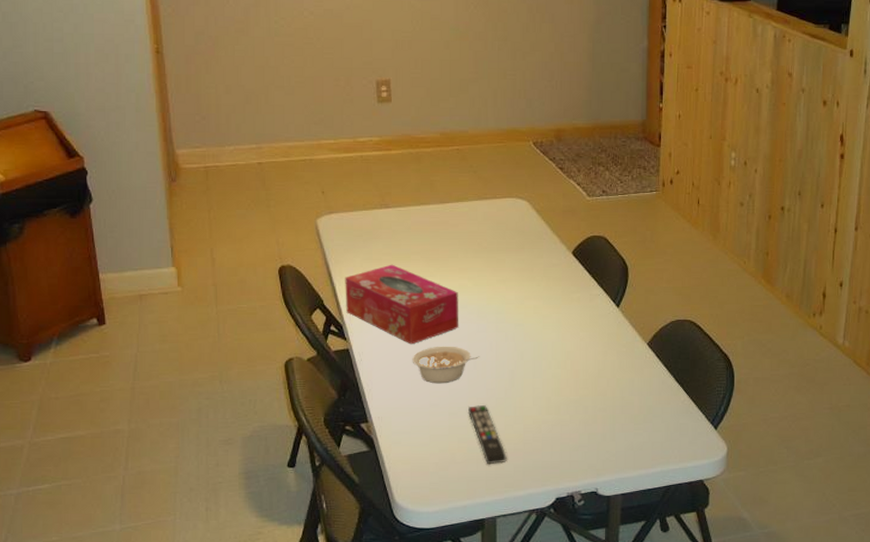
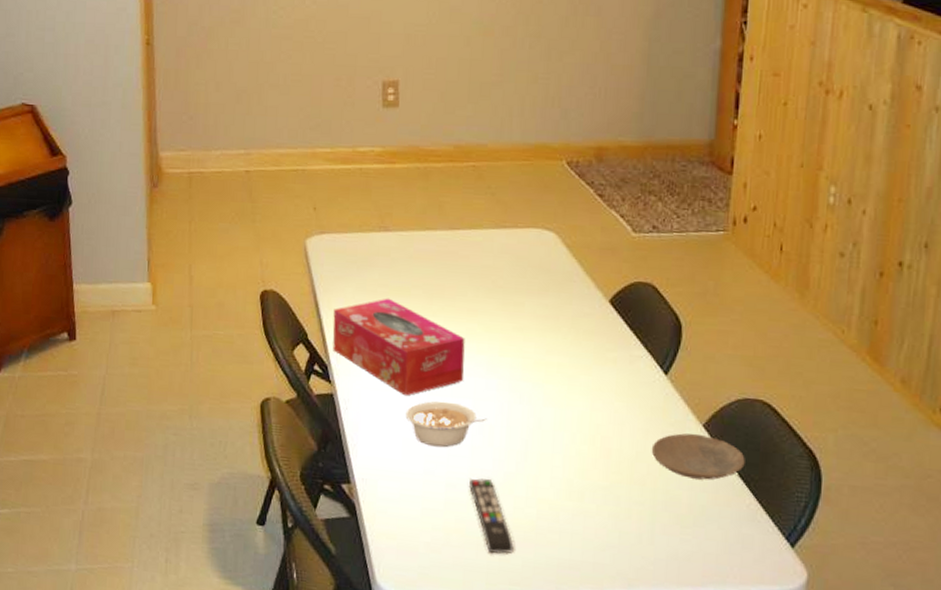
plate: none [609,351,679,386] -> present [651,433,745,480]

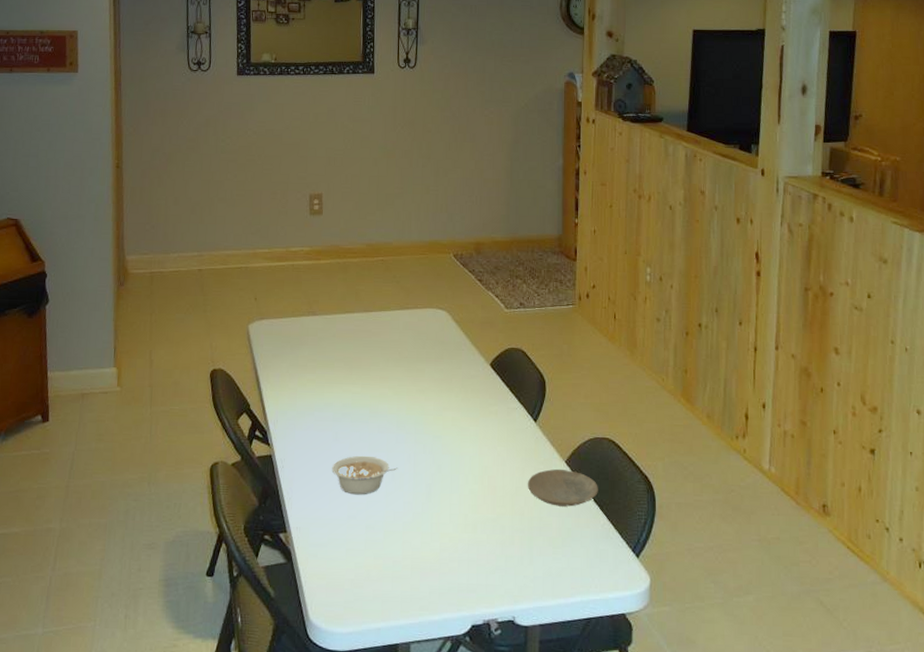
tissue box: present [332,298,465,396] -> none [271,371,379,453]
remote control: present [469,477,514,554] -> none [385,519,422,584]

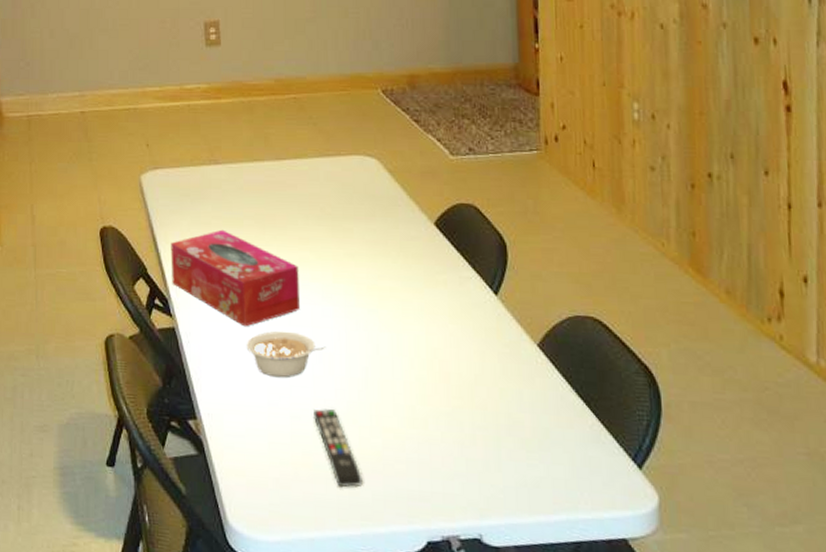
tissue box: none [271,371,379,453] -> present [171,229,299,327]
remote control: none [385,519,422,584] -> present [314,408,363,488]
plate: present [527,469,598,507] -> none [489,353,583,402]

